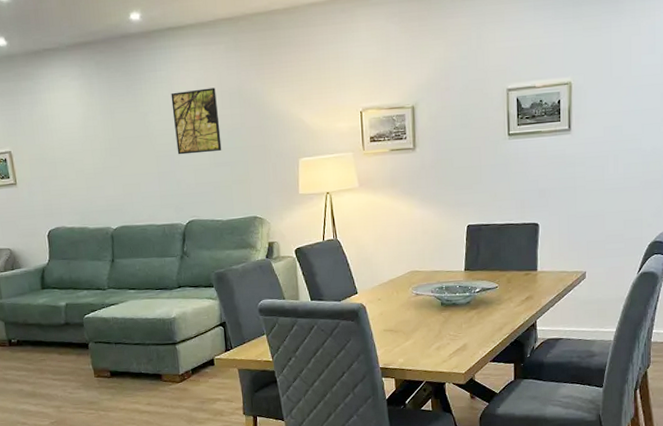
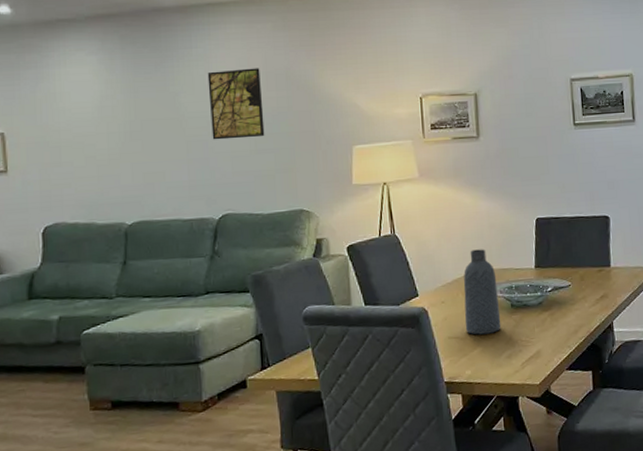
vase: none [398,253,432,329] -> present [463,249,501,335]

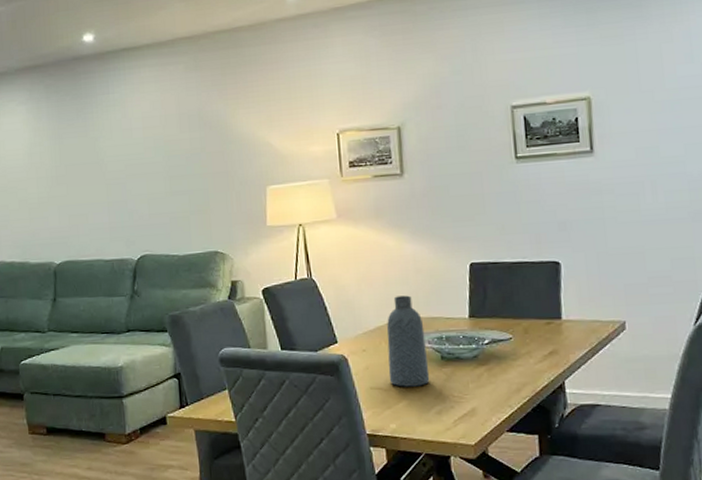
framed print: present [207,68,265,140] -> none [124,110,179,183]

